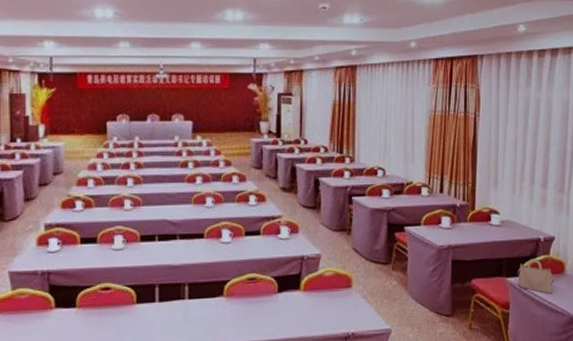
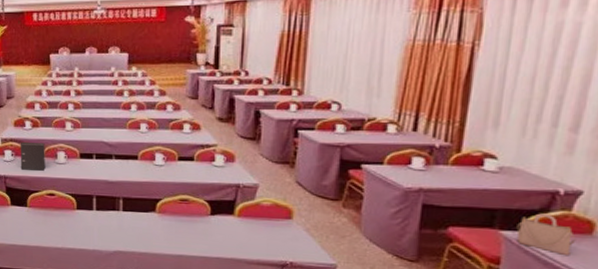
binder: none [68,225,100,263] -> present [20,141,45,172]

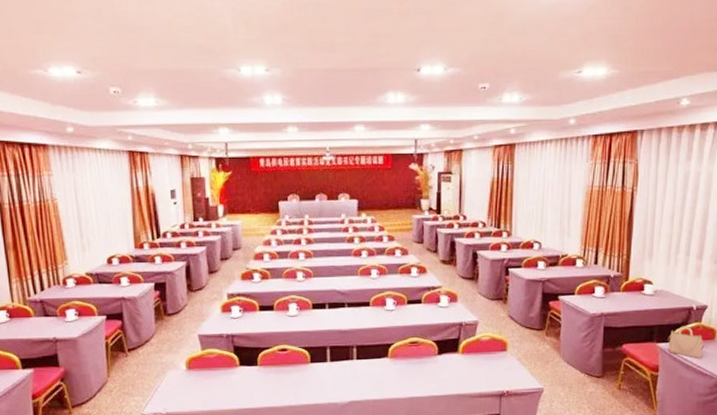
binder: present [20,141,45,172] -> none [248,295,277,327]

